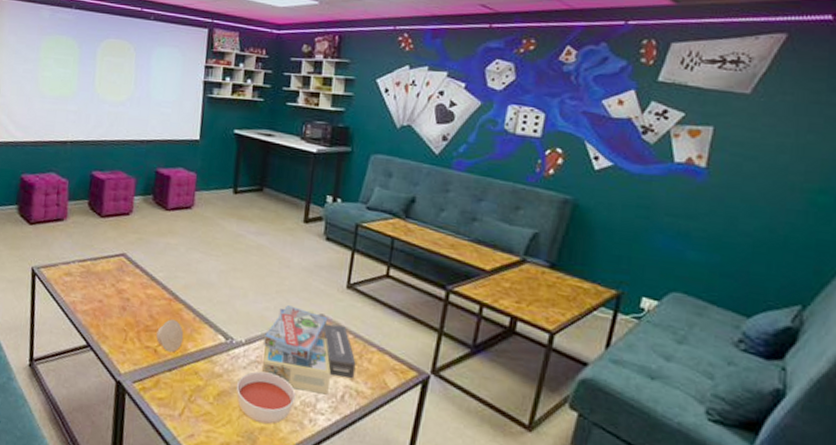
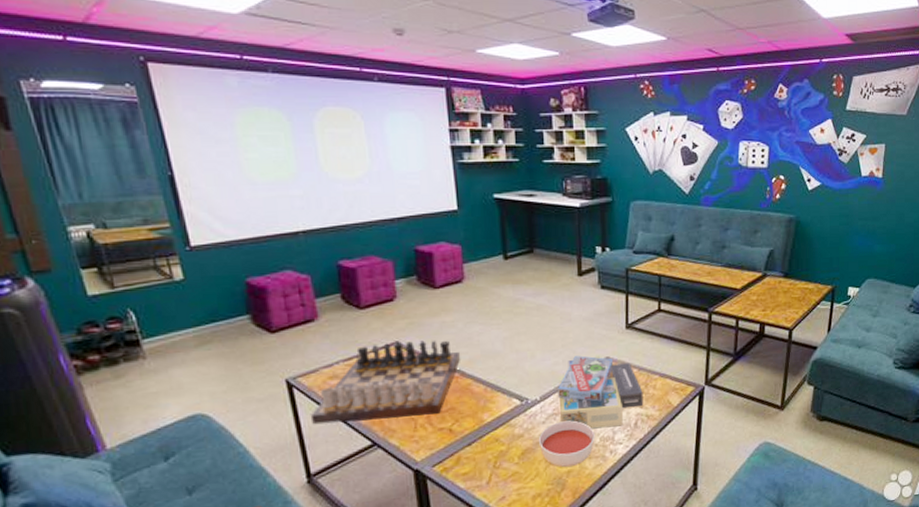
chess set: none [43,251,178,331] -> present [310,340,461,425]
cup: present [156,319,184,353] -> none [448,395,478,428]

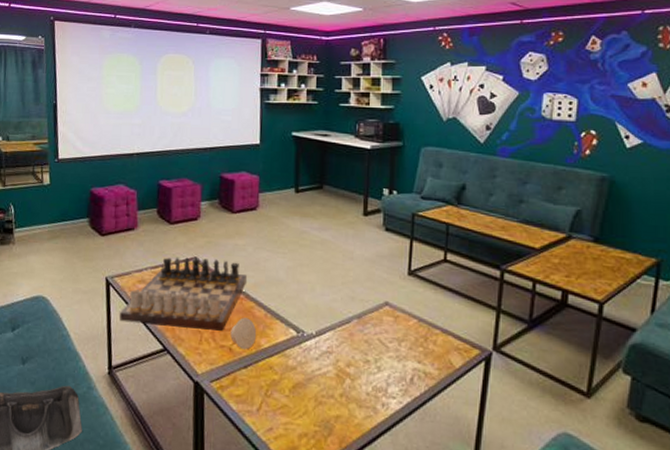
cup: none [448,395,478,428] -> present [230,317,257,350]
bowl: present [538,420,595,468] -> none [310,361,368,413]
board game: present [558,356,644,429] -> none [333,296,422,379]

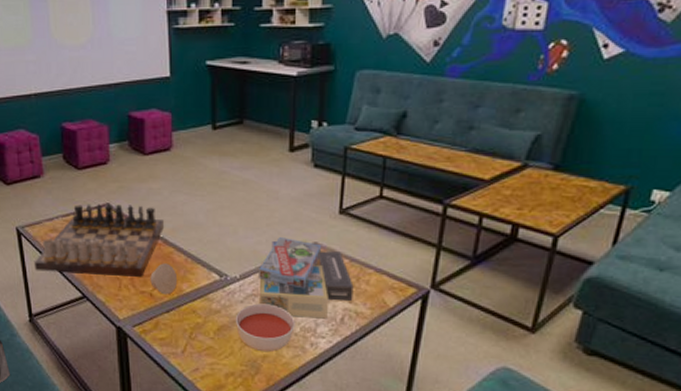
bowl: none [310,361,368,413] -> present [235,303,295,353]
board game: none [333,296,422,379] -> present [258,237,354,319]

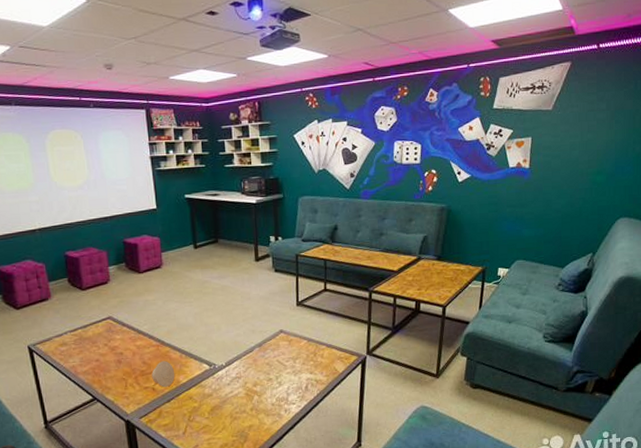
chess set: present [34,203,165,277] -> none [46,315,161,382]
bowl: present [235,303,295,353] -> none [224,383,272,423]
board game: present [258,237,354,319] -> none [240,328,313,391]

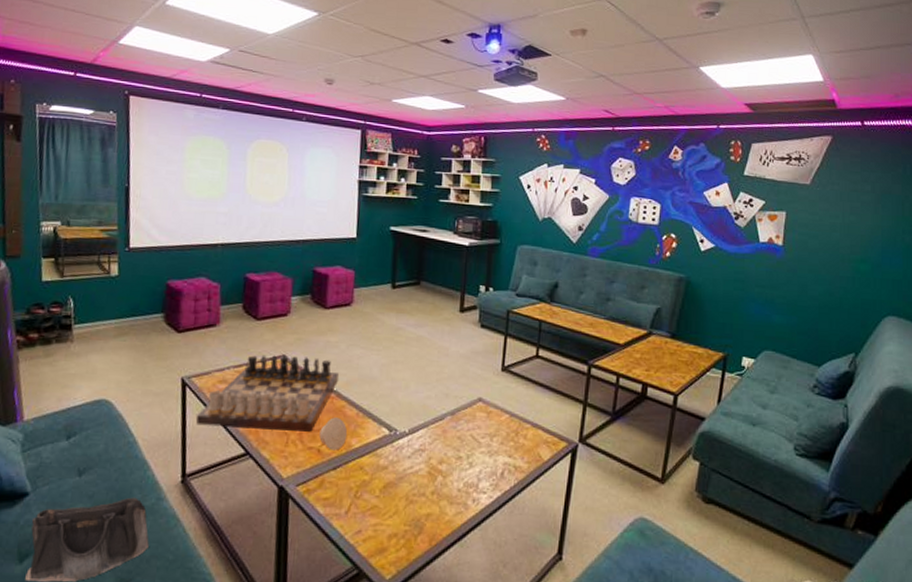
chess set: none [46,315,161,382] -> present [195,354,340,432]

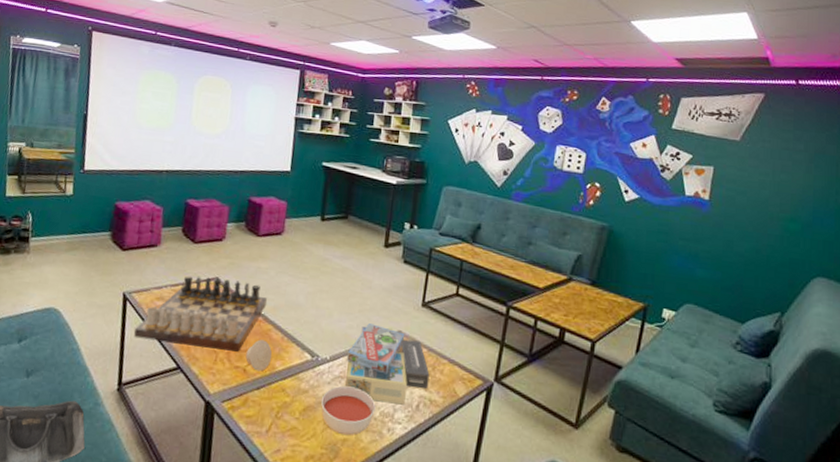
bowl: none [401,458,459,510] -> present [320,385,376,436]
board game: none [425,392,513,474] -> present [344,323,430,405]

